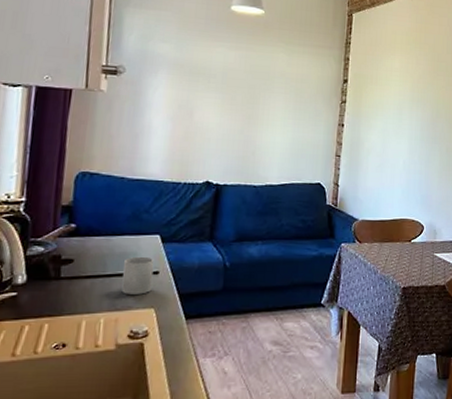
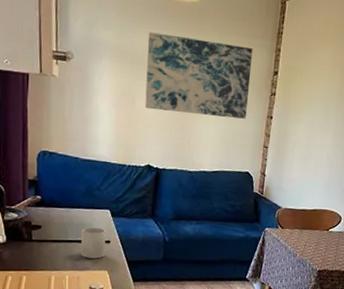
wall art: none [204,44,321,128] -> present [145,32,253,119]

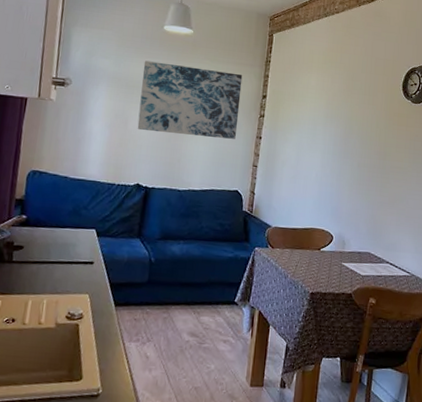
mug: present [81,227,106,259] -> none [62,247,90,281]

